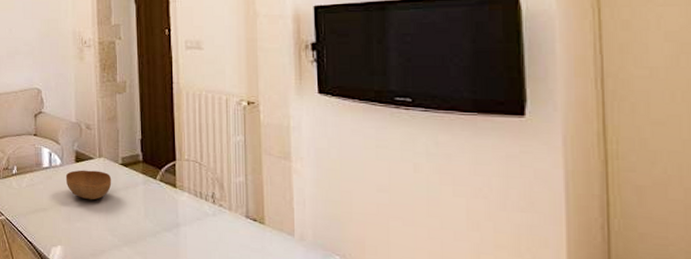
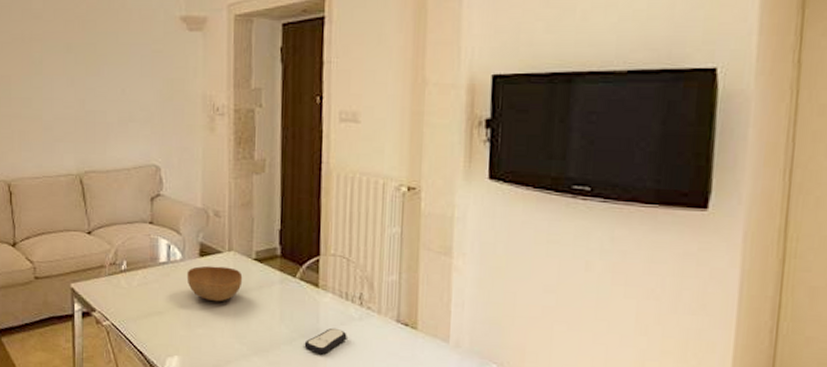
remote control: none [166,222,203,246] -> present [304,327,347,355]

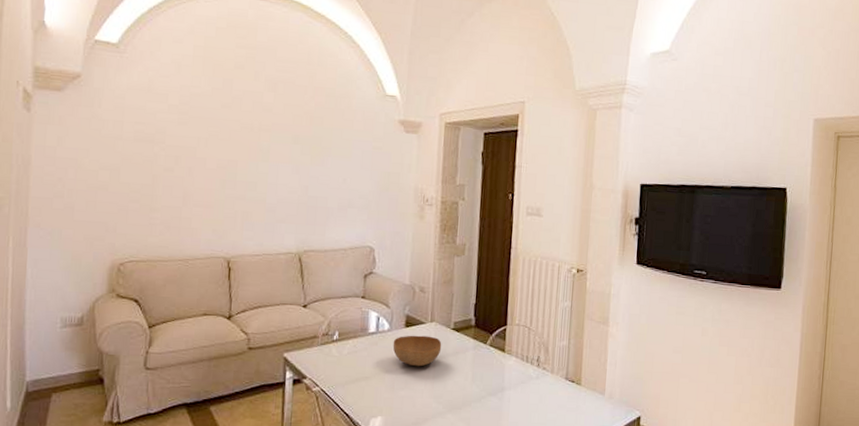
remote control: present [304,327,347,355] -> none [491,386,526,409]

